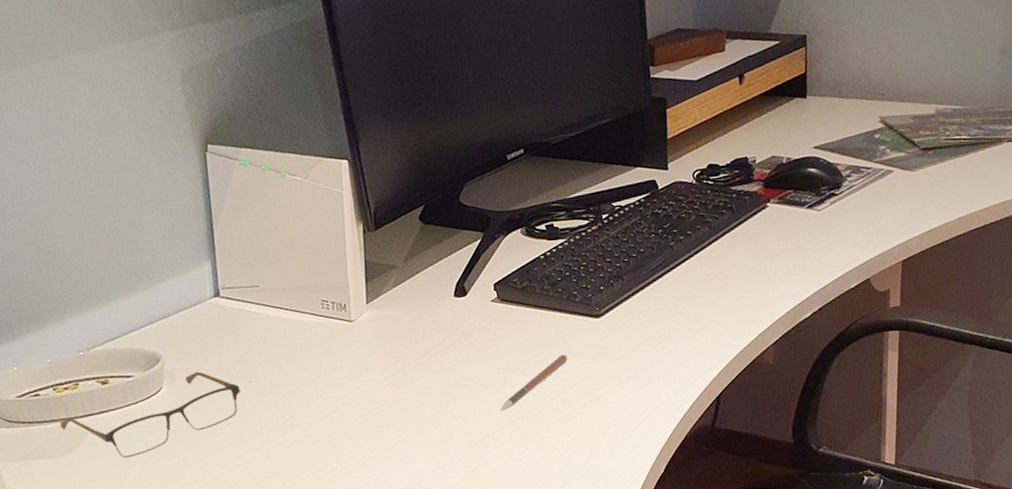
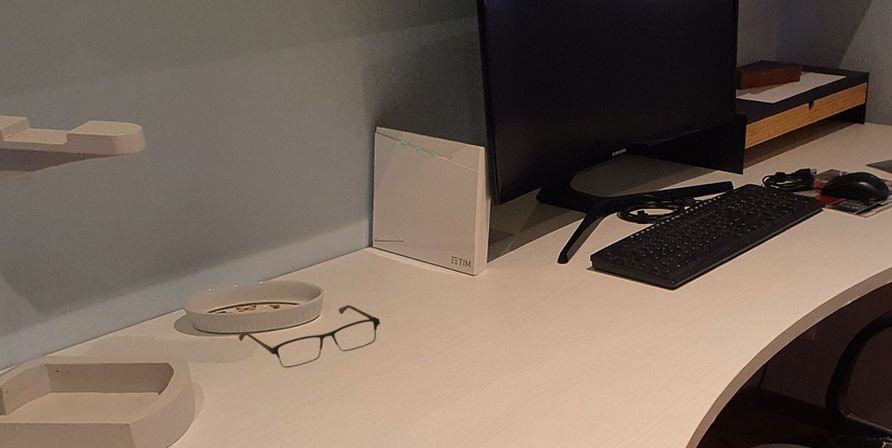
pen: present [500,354,568,412] -> none [585,317,645,359]

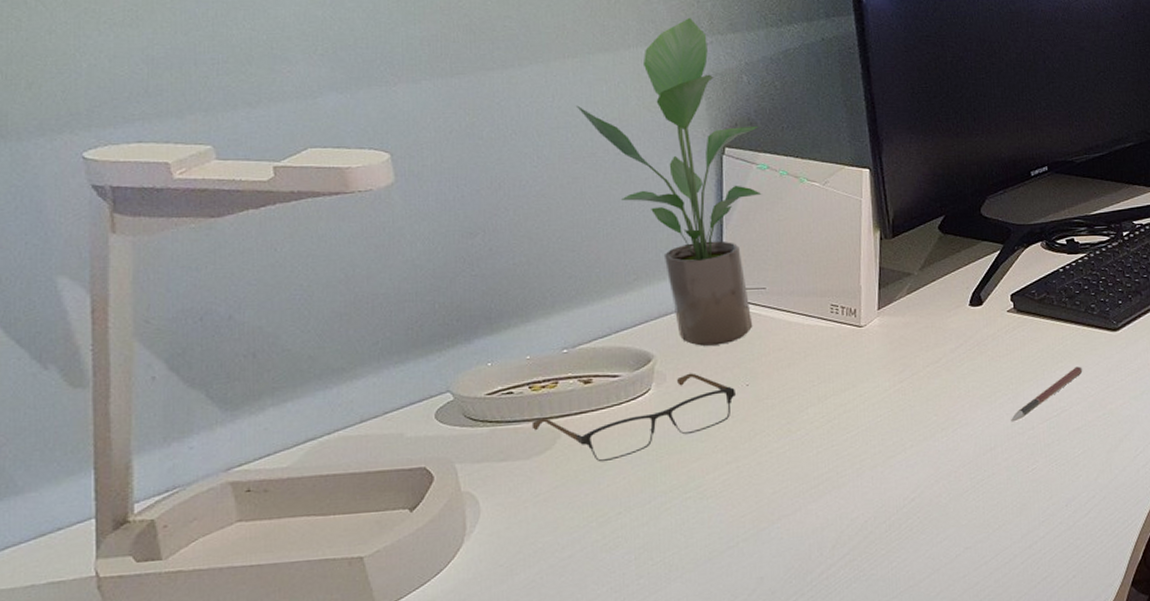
potted plant: none [270,18,403,284] -> present [577,17,762,346]
pen: none [585,317,645,359] -> present [1011,366,1083,422]

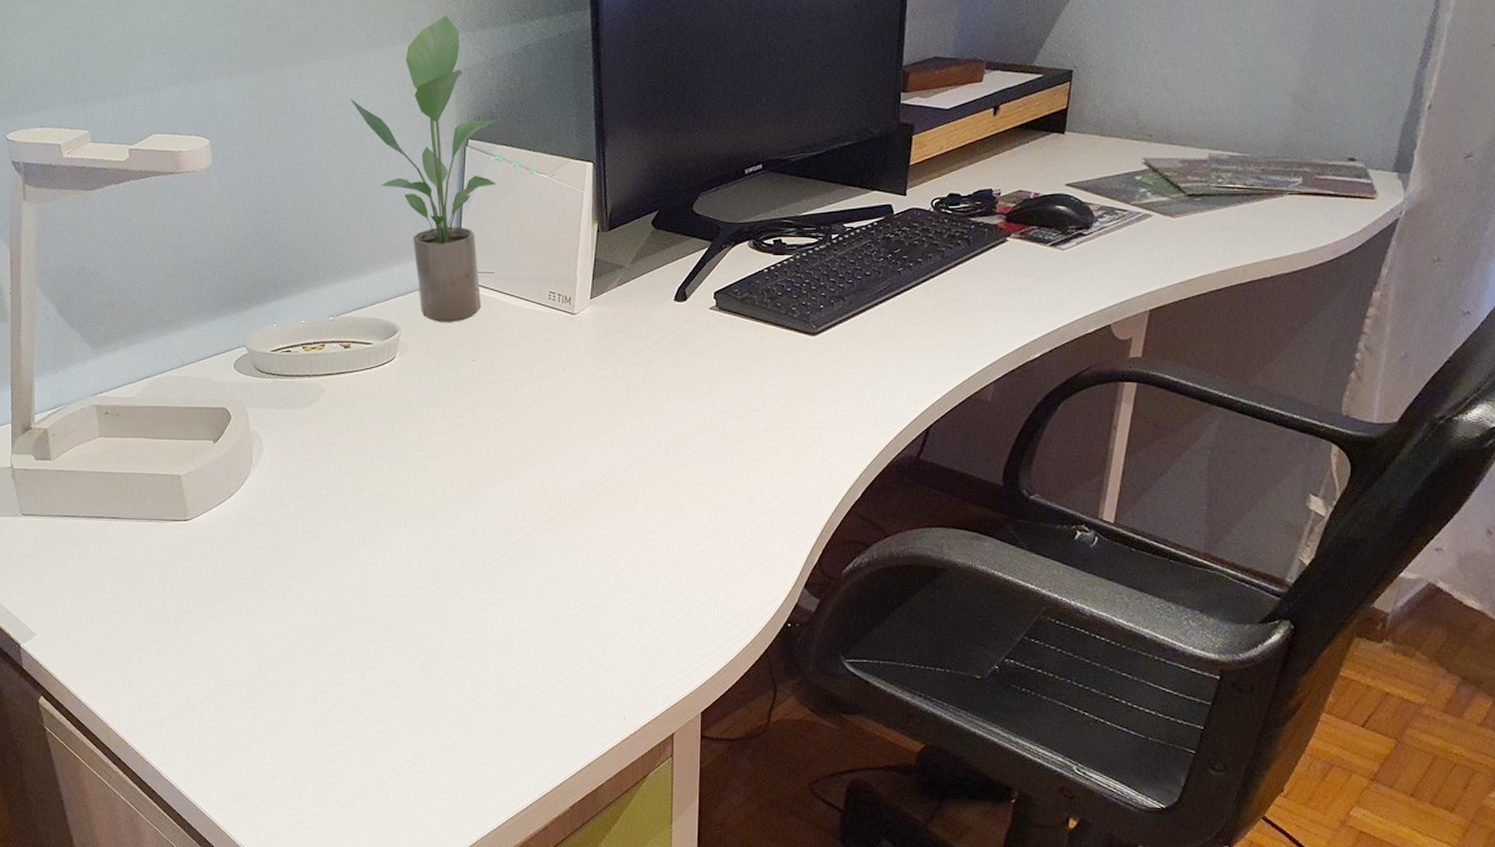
eyeglasses: present [531,373,736,462] -> none [303,346,463,418]
pen: present [1011,366,1083,422] -> none [703,368,778,417]

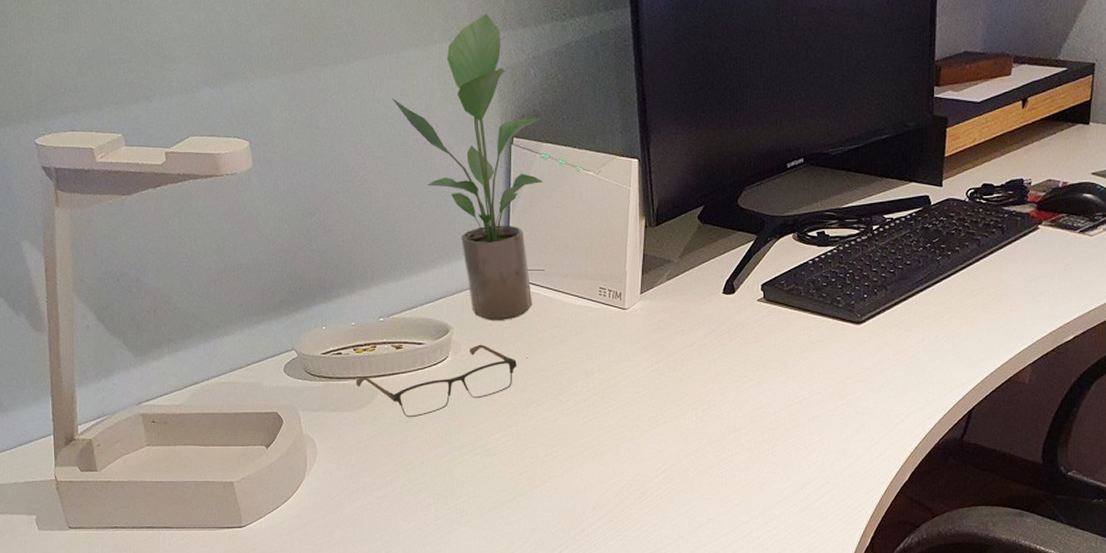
eyeglasses: none [303,346,463,418] -> present [355,344,517,418]

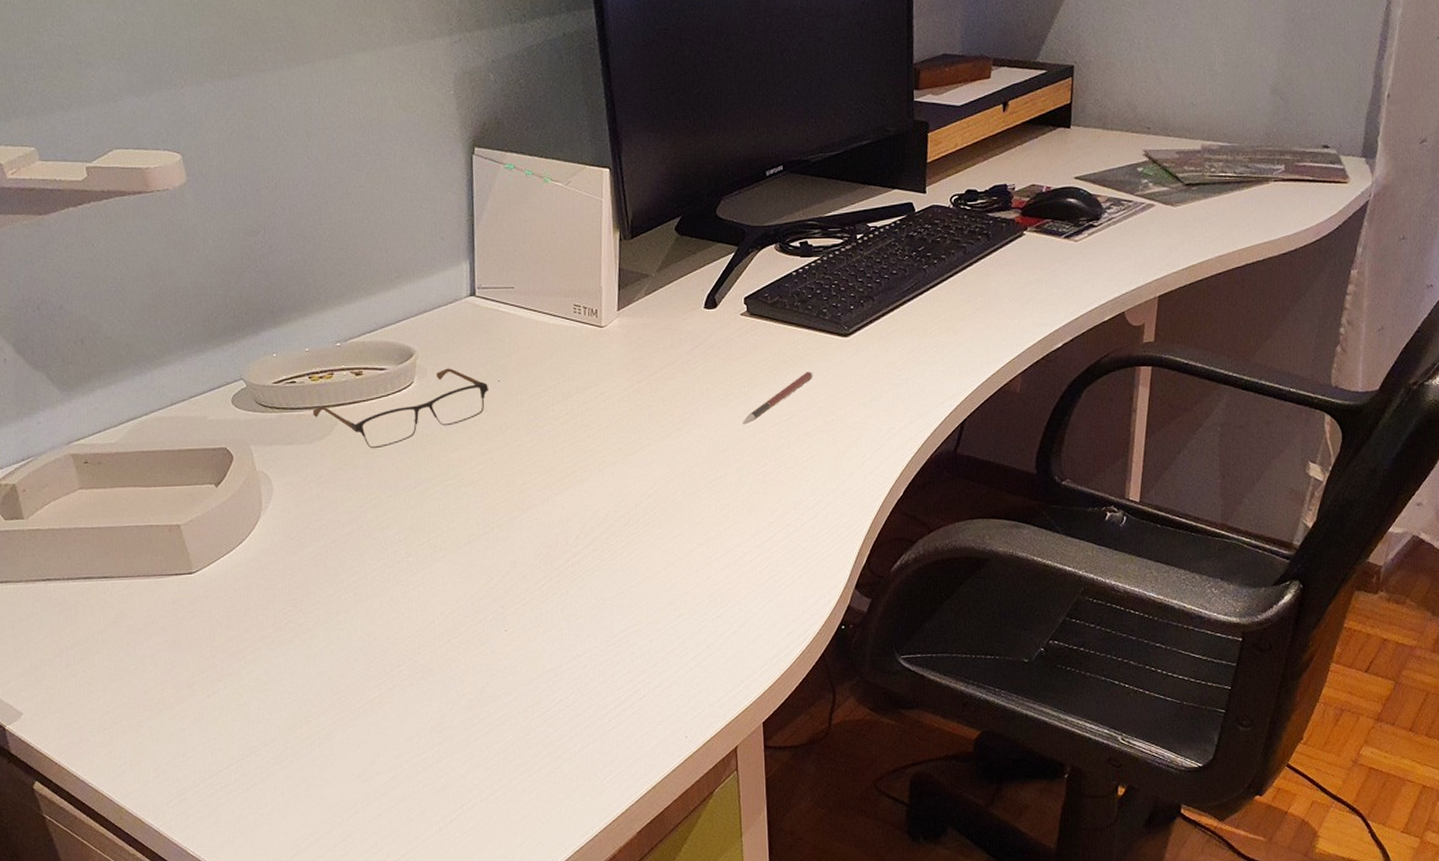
potted plant: present [392,13,544,320] -> none [340,14,509,342]
pen: none [755,357,825,406] -> present [743,371,813,425]

